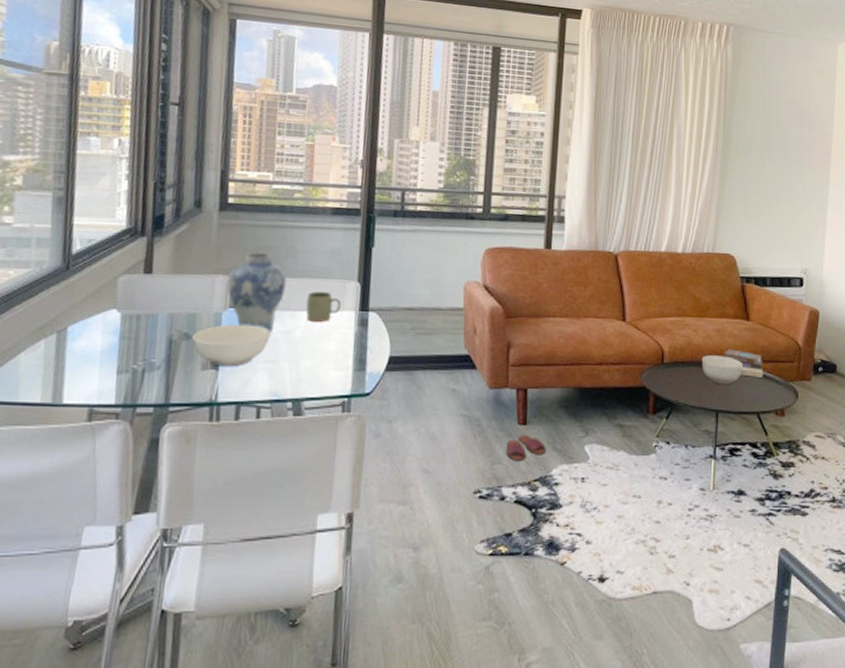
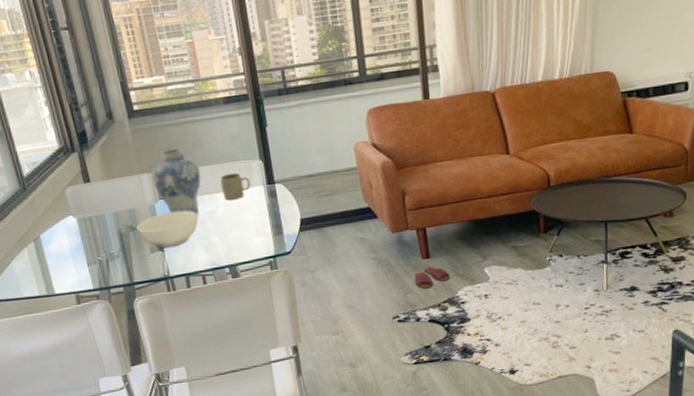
bowl: present [701,354,744,385] -> none [587,170,630,198]
books: present [724,349,763,378] -> none [609,163,650,186]

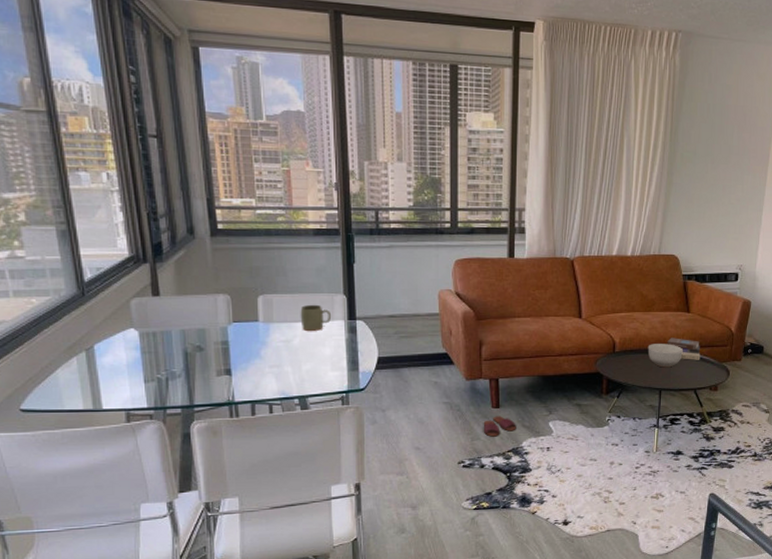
bowl: present [136,210,198,248] -> none [204,336,273,373]
vase: present [150,149,201,216] -> none [227,274,280,343]
bowl: none [587,170,630,198] -> present [647,342,684,368]
books: none [609,163,650,186] -> present [667,338,701,360]

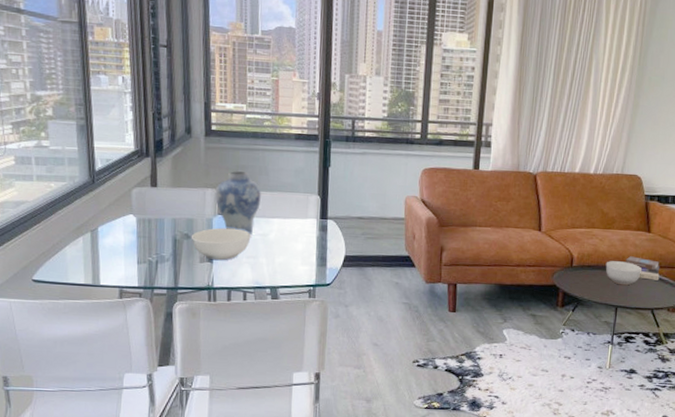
bowl: none [204,336,273,373] -> present [191,227,251,261]
vase: none [227,274,280,343] -> present [214,171,261,236]
mug: present [300,304,332,331] -> none [277,202,306,227]
slippers: present [483,416,516,437] -> none [439,319,471,340]

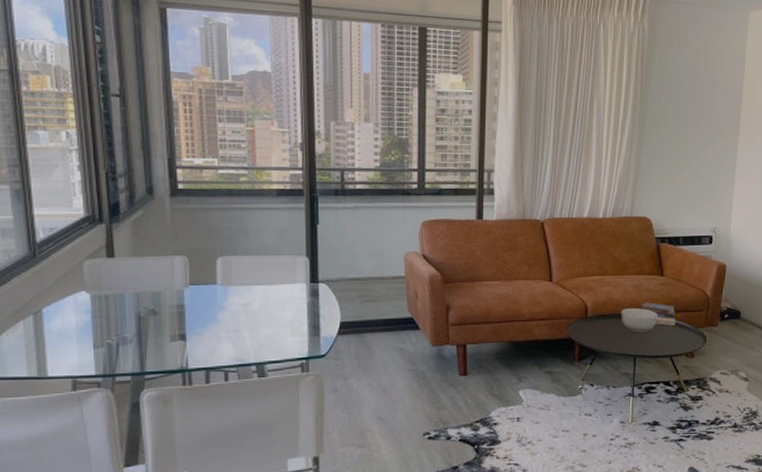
bowl: present [191,227,251,261] -> none [158,300,231,338]
vase: present [214,171,261,236] -> none [185,235,240,307]

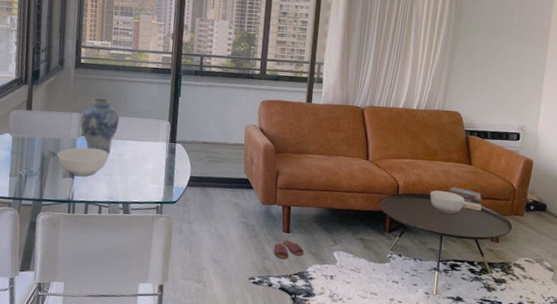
bowl: none [158,300,231,338] -> present [57,147,109,177]
vase: none [185,235,240,307] -> present [79,98,120,155]
slippers: none [450,384,485,407] -> present [273,240,304,259]

